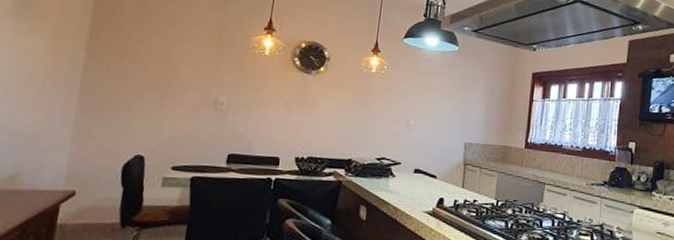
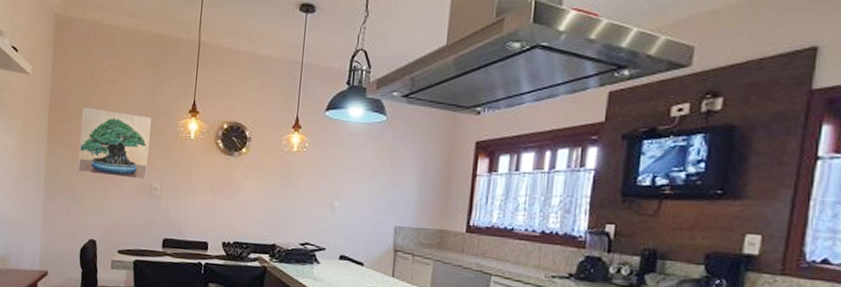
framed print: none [126,14,221,93] -> present [78,107,151,179]

